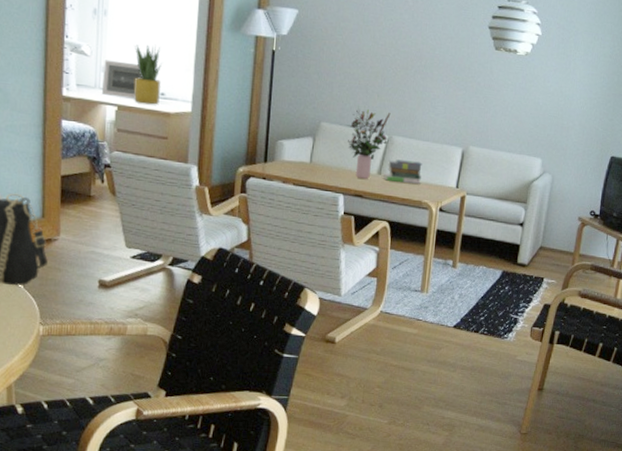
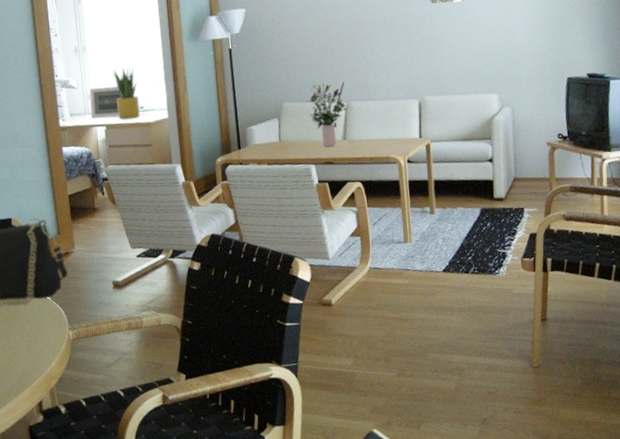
books: present [383,159,422,184] -> none [348,120,385,144]

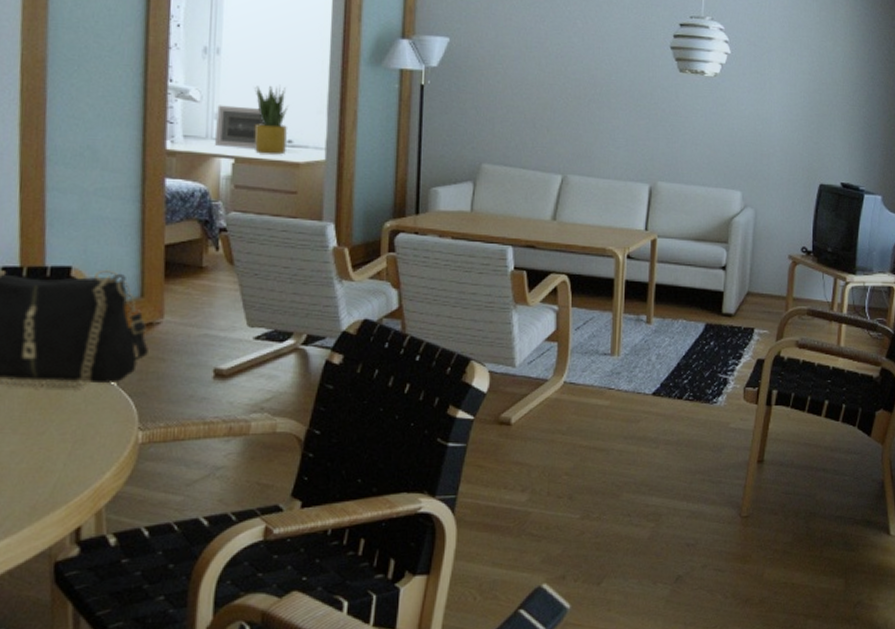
bouquet: present [306,82,347,147] -> none [512,146,564,226]

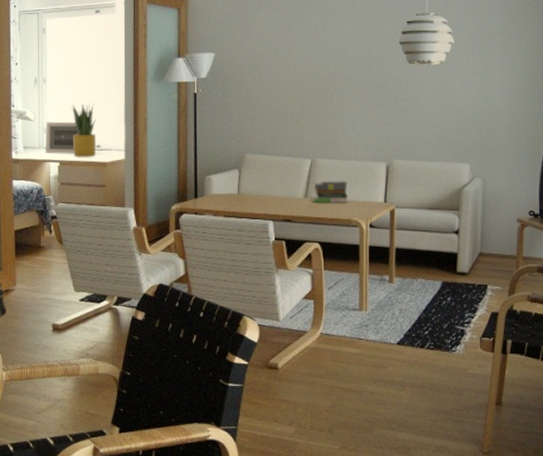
books: none [559,202,604,228] -> present [310,181,348,203]

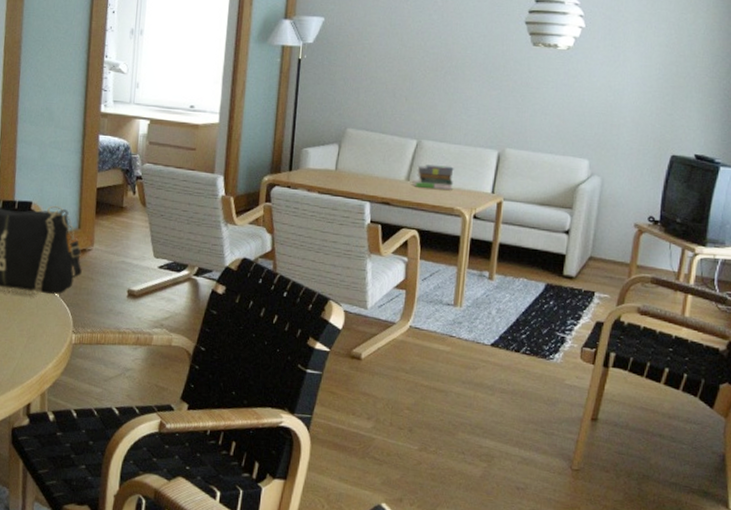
picture frame: present [46,121,79,154] -> none [136,76,174,113]
planter: present [71,104,96,157] -> none [165,60,192,117]

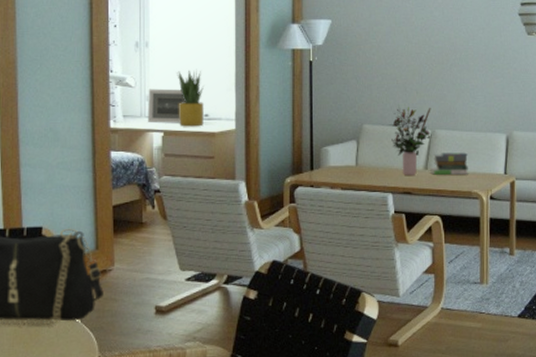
picture frame: none [136,76,174,113] -> present [148,89,186,124]
planter: none [165,60,192,117] -> present [177,70,204,127]
bouquet: none [373,113,420,186] -> present [389,107,431,175]

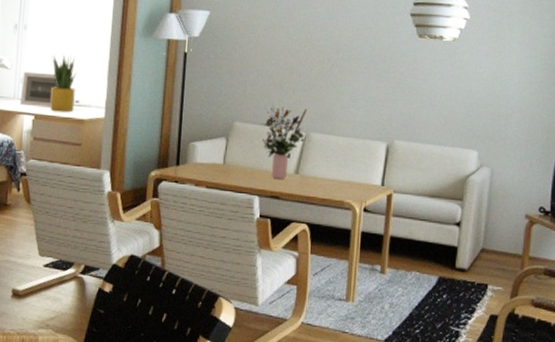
books: present [430,152,468,175] -> none [301,157,343,183]

